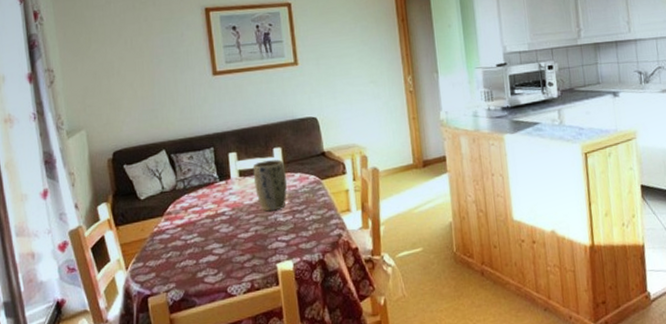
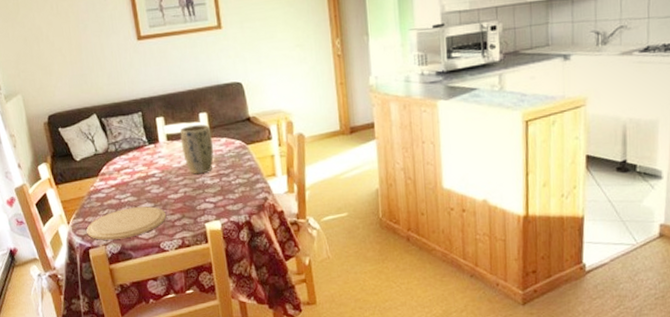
plate: none [147,247,236,287] -> present [86,206,167,240]

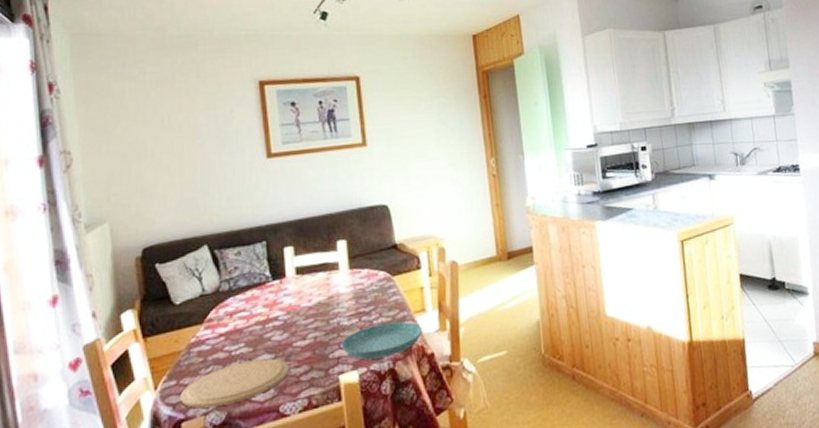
plant pot: present [179,124,214,174] -> none [312,254,352,315]
saucer: none [205,183,274,213] -> present [341,322,423,360]

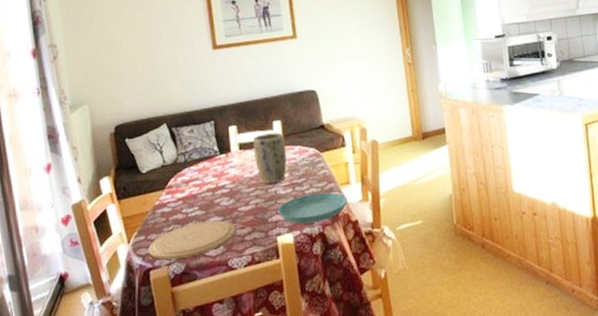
plant pot: none [312,254,352,315] -> present [252,132,287,185]

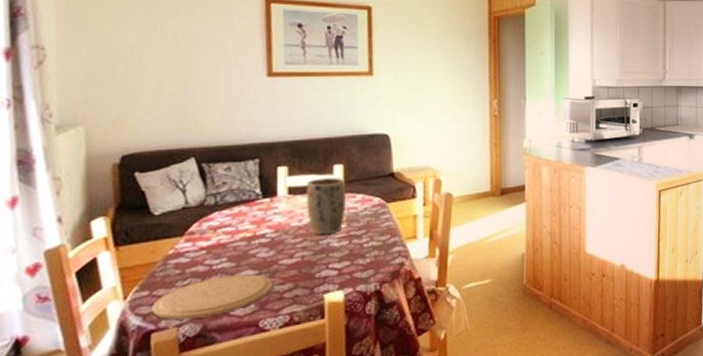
saucer: present [278,192,348,224] -> none [328,247,412,281]

